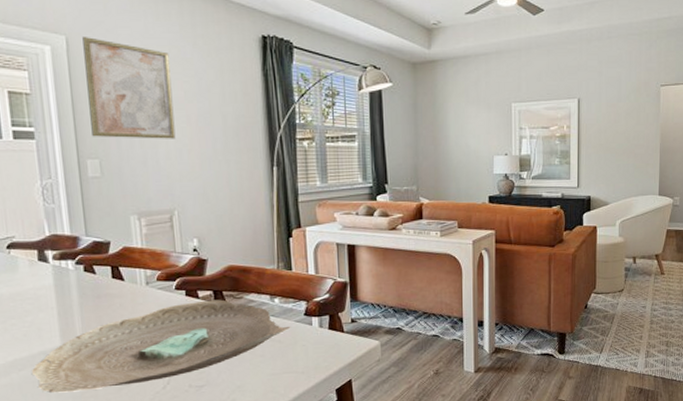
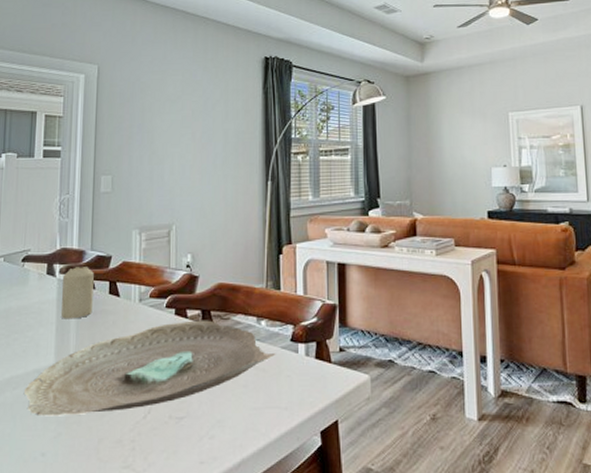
candle: none [58,252,96,304] -> present [60,267,94,319]
wall art: present [82,37,176,139] -> none [109,65,182,156]

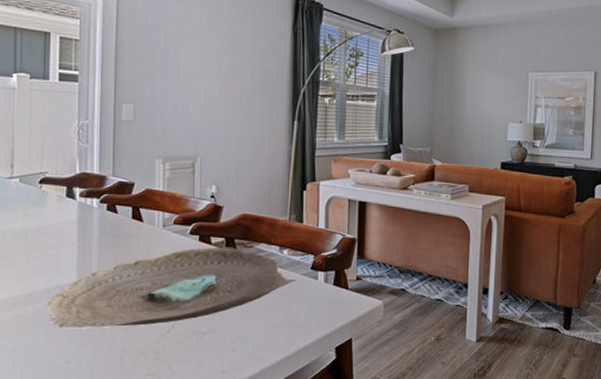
candle: present [60,267,94,319] -> none [82,191,116,241]

